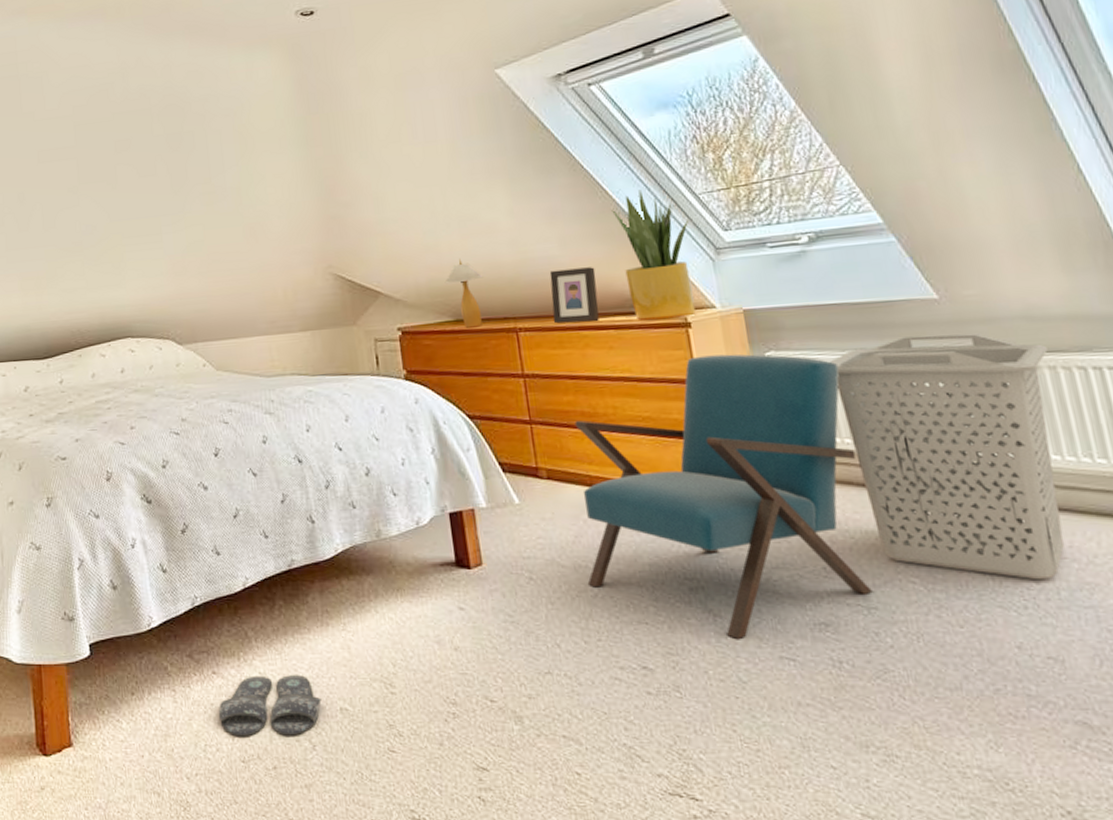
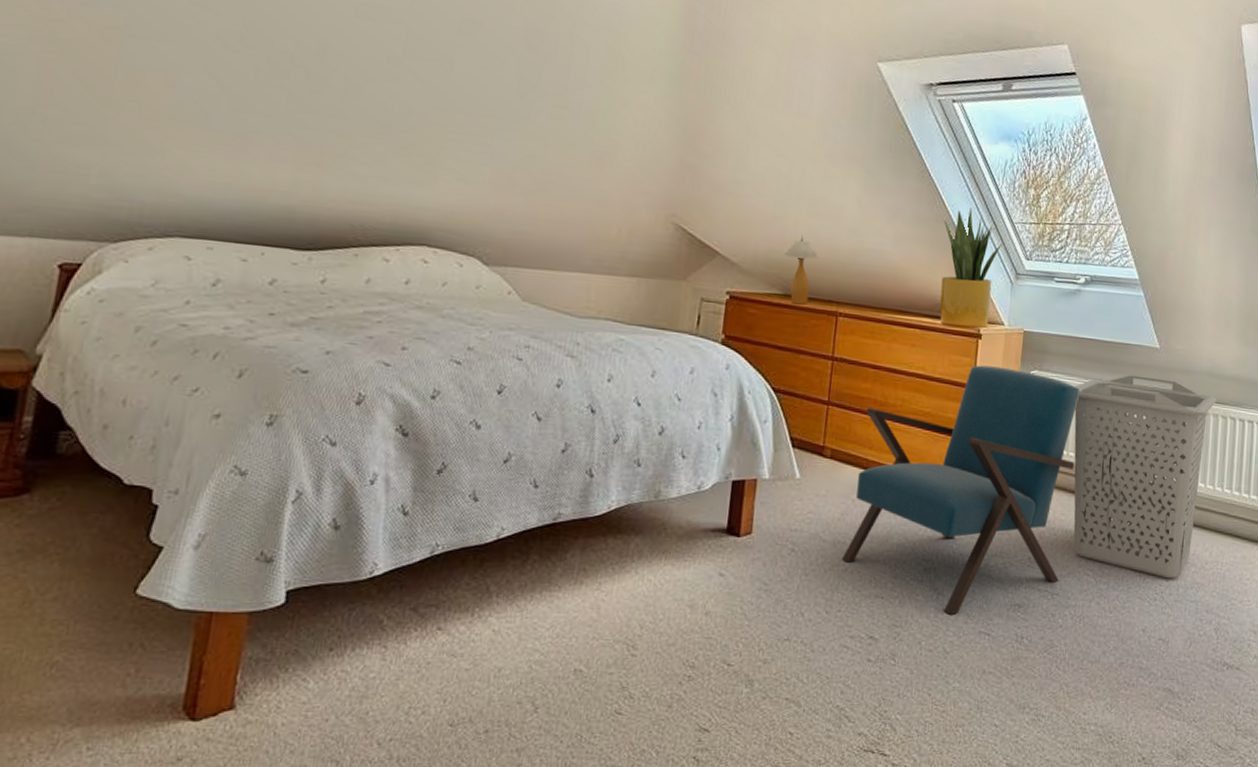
slippers: present [218,675,322,737] -> none [433,633,556,699]
picture frame: present [549,267,599,324] -> none [870,264,918,320]

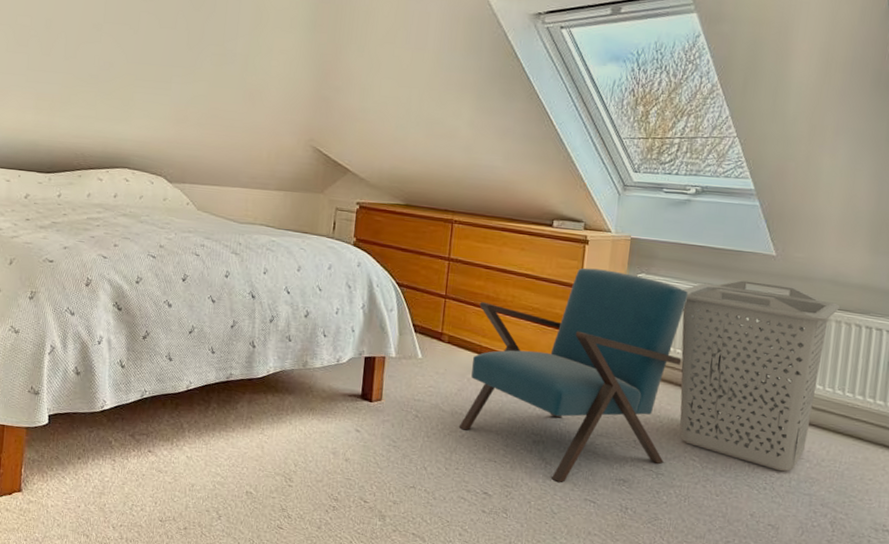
table lamp: present [782,236,820,306] -> none [404,154,437,214]
planter: present [940,208,1003,329] -> none [548,125,610,236]

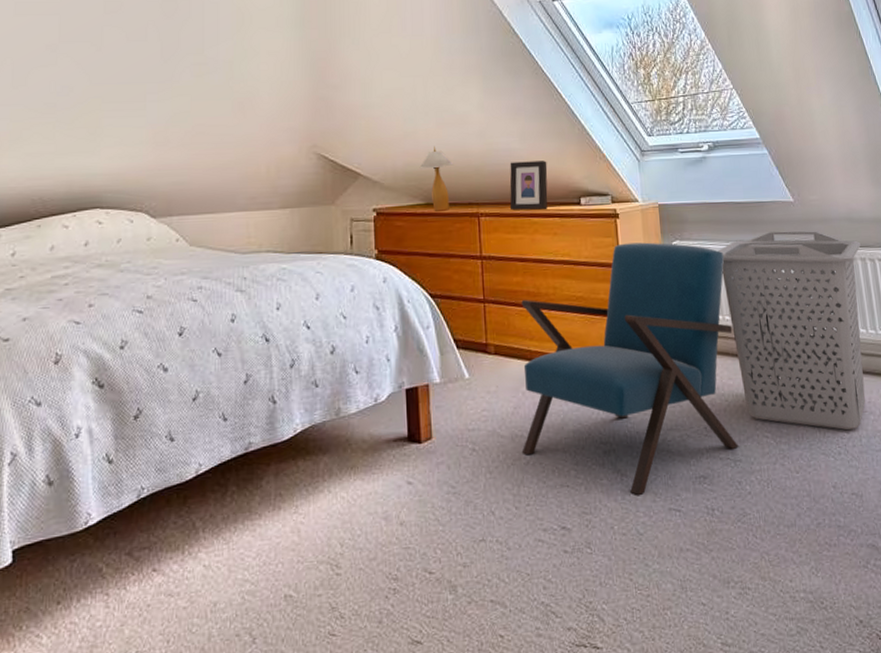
table lamp: none [404,154,437,214] -> present [419,146,454,213]
picture frame: none [483,178,527,227] -> present [509,161,548,211]

